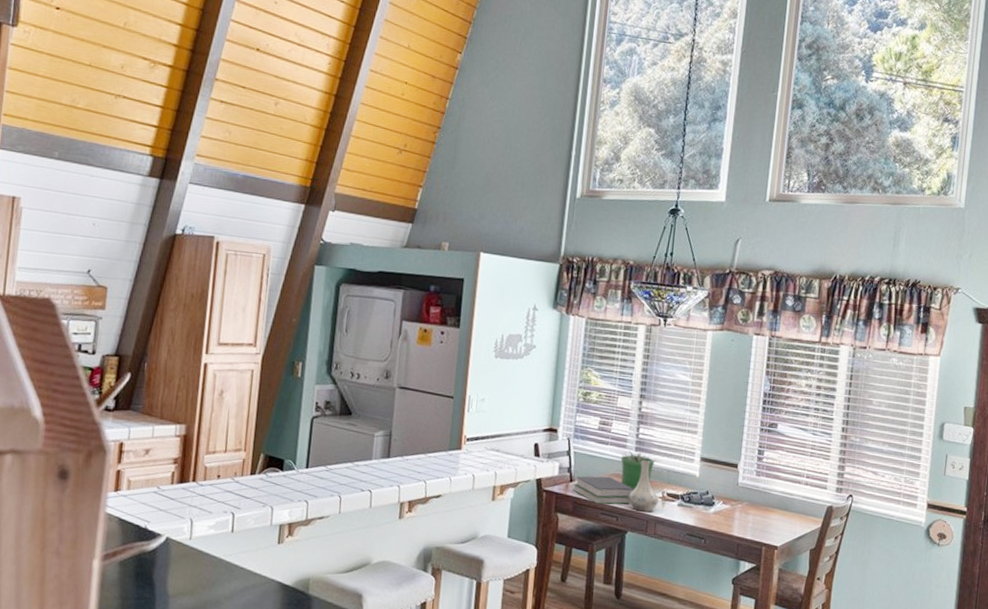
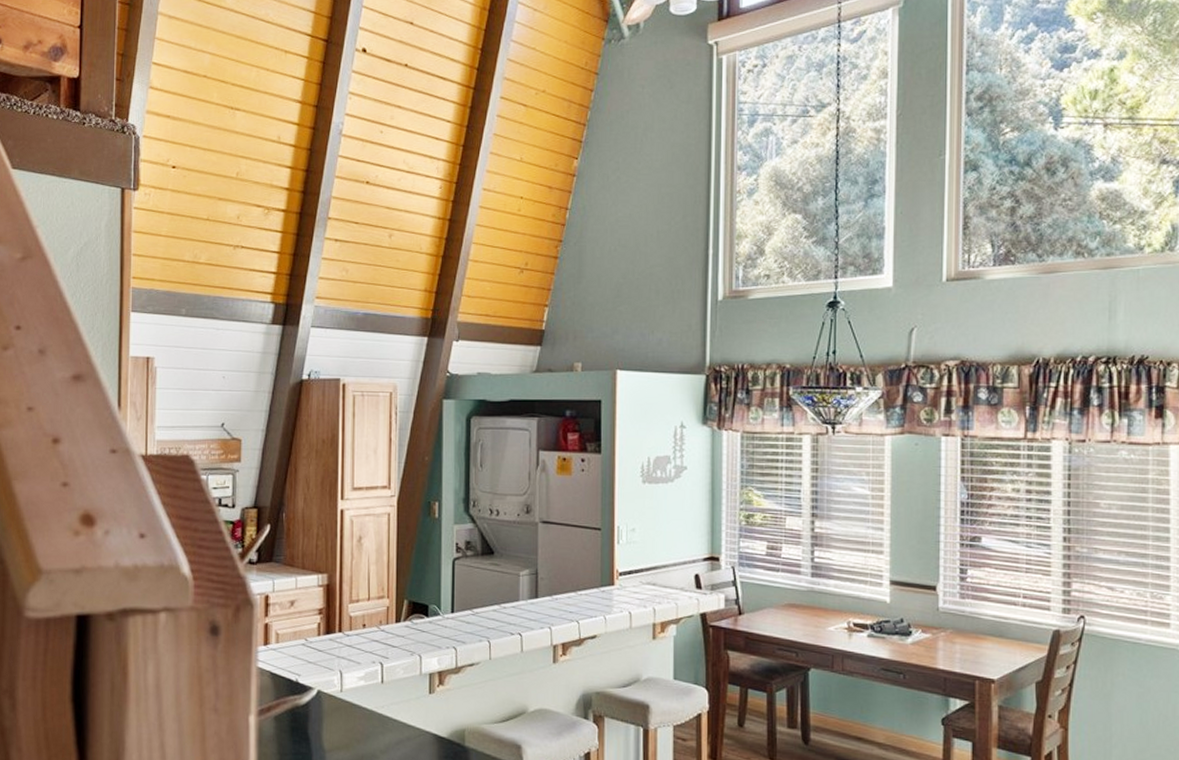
book: present [573,476,635,505] -> none [743,607,815,639]
planter: present [621,451,660,490] -> none [795,577,842,620]
vase: present [628,460,659,512] -> none [808,587,844,646]

